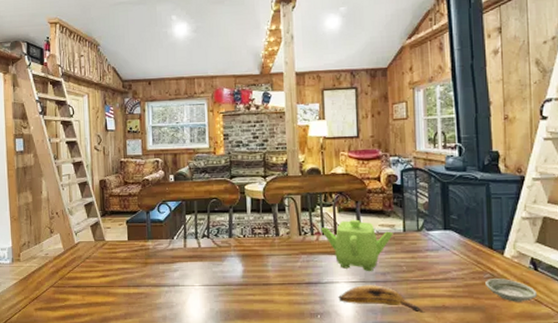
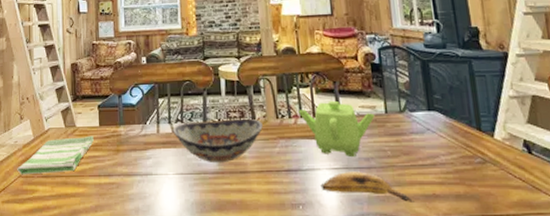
dish towel: none [49,249,124,285] -> present [17,135,95,175]
decorative bowl: none [199,235,286,276] -> present [173,118,263,163]
saucer: present [485,279,537,302] -> none [477,163,534,189]

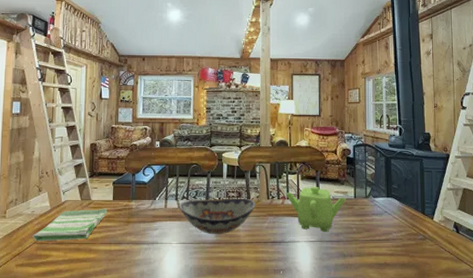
banana: present [320,172,415,202] -> none [299,244,370,269]

